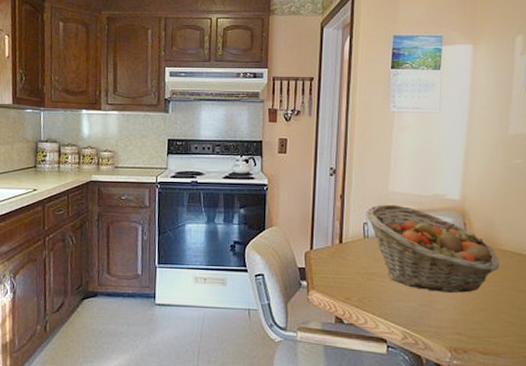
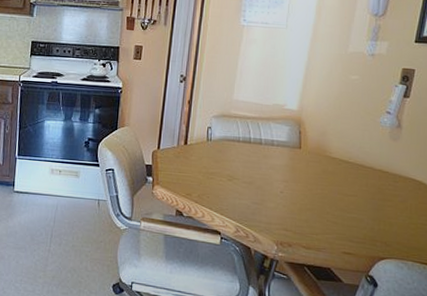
fruit basket: present [366,204,500,293] -> none [210,111,329,194]

